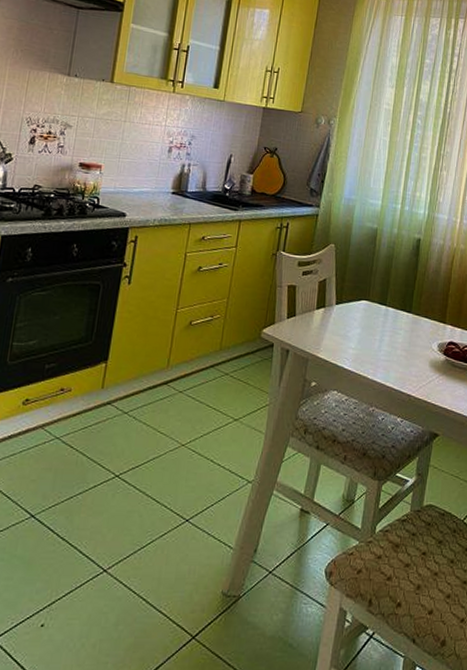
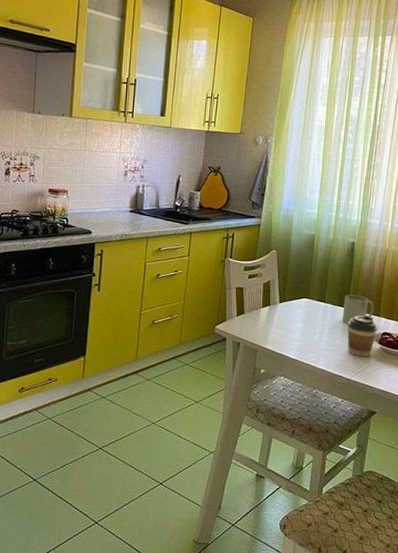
mug: none [404,297,440,331] -> present [342,294,374,323]
coffee cup: none [409,320,443,370] -> present [347,314,378,358]

